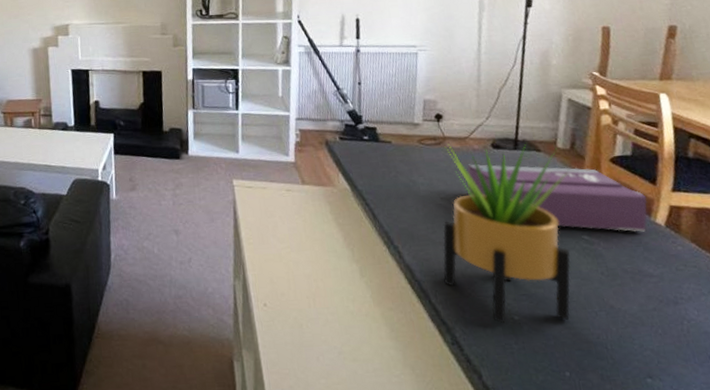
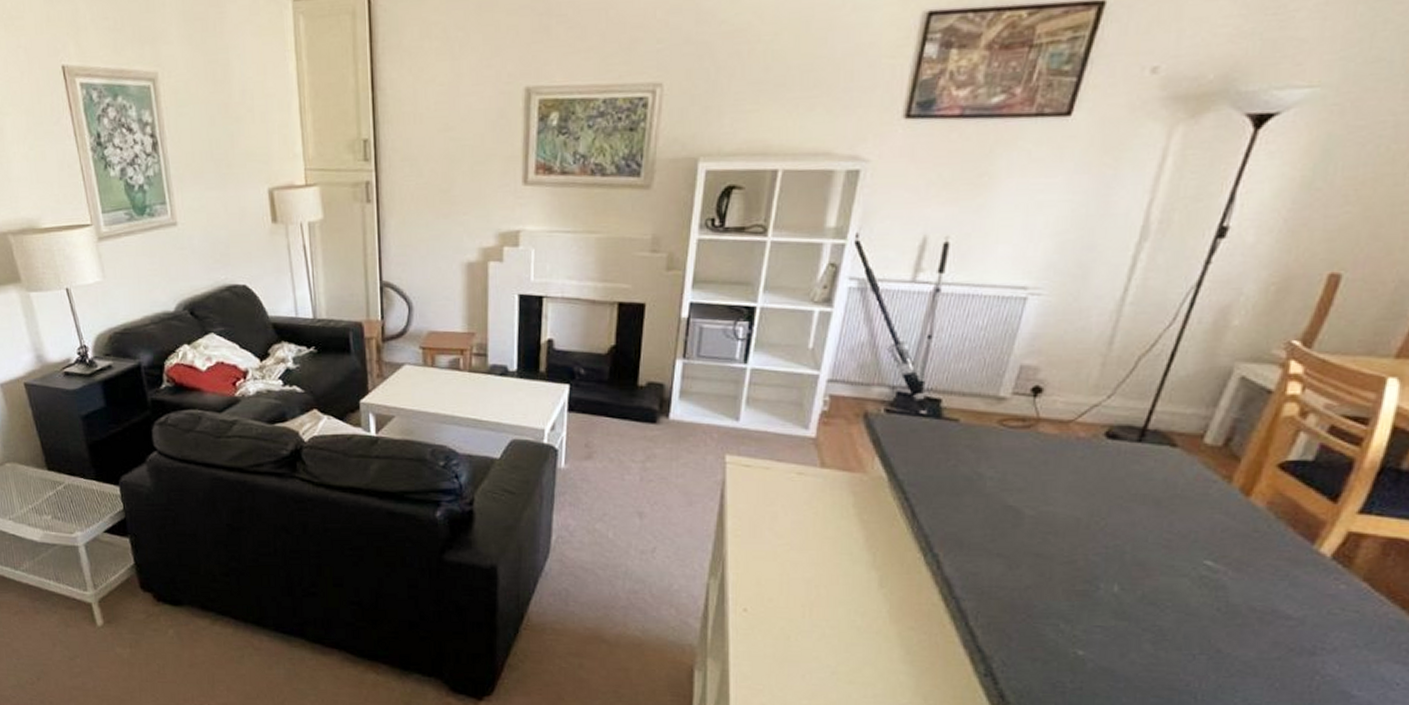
potted plant: present [443,144,571,324] -> none [992,428,1212,662]
tissue box: present [467,164,648,232] -> none [1054,457,1317,562]

